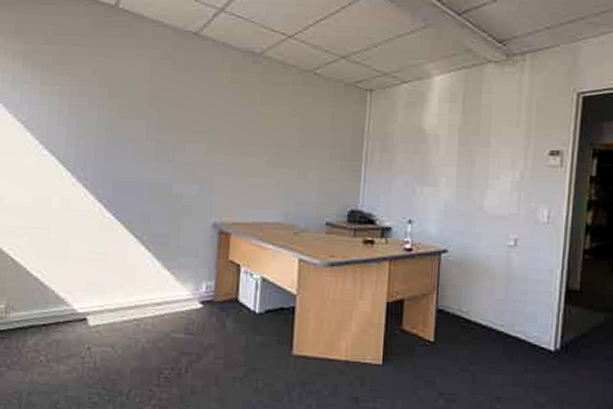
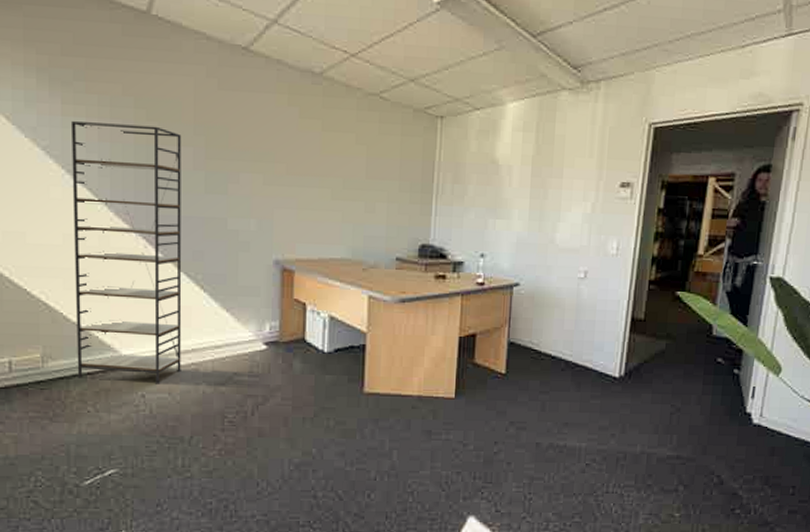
shelving unit: none [33,99,137,338] -> present [70,121,182,384]

